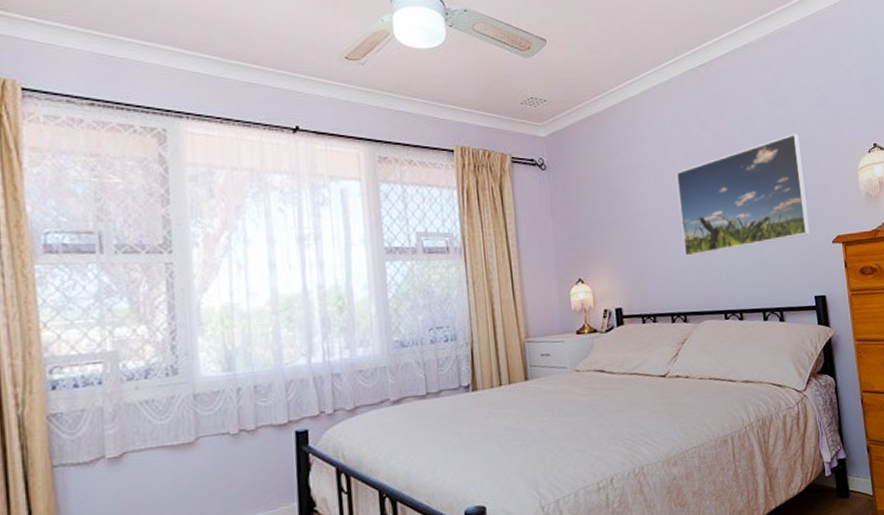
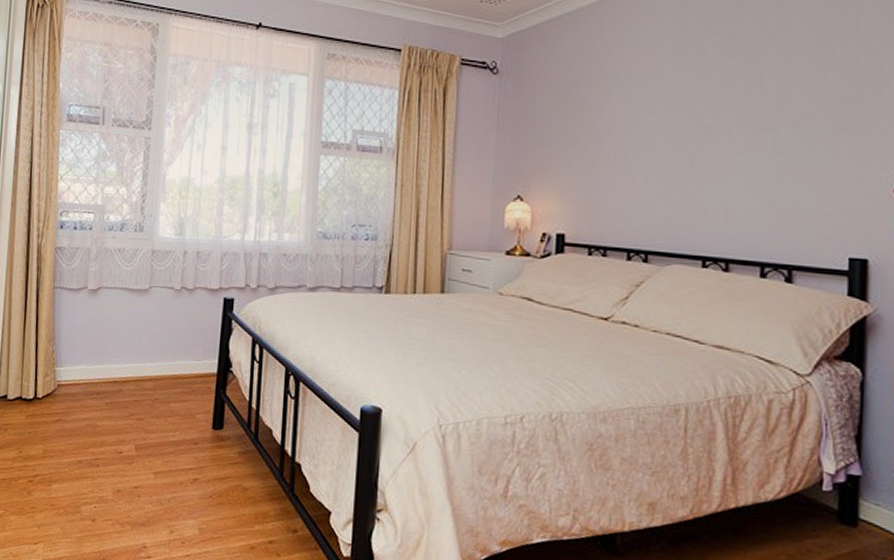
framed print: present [675,133,810,257] -> none [658,41,862,187]

